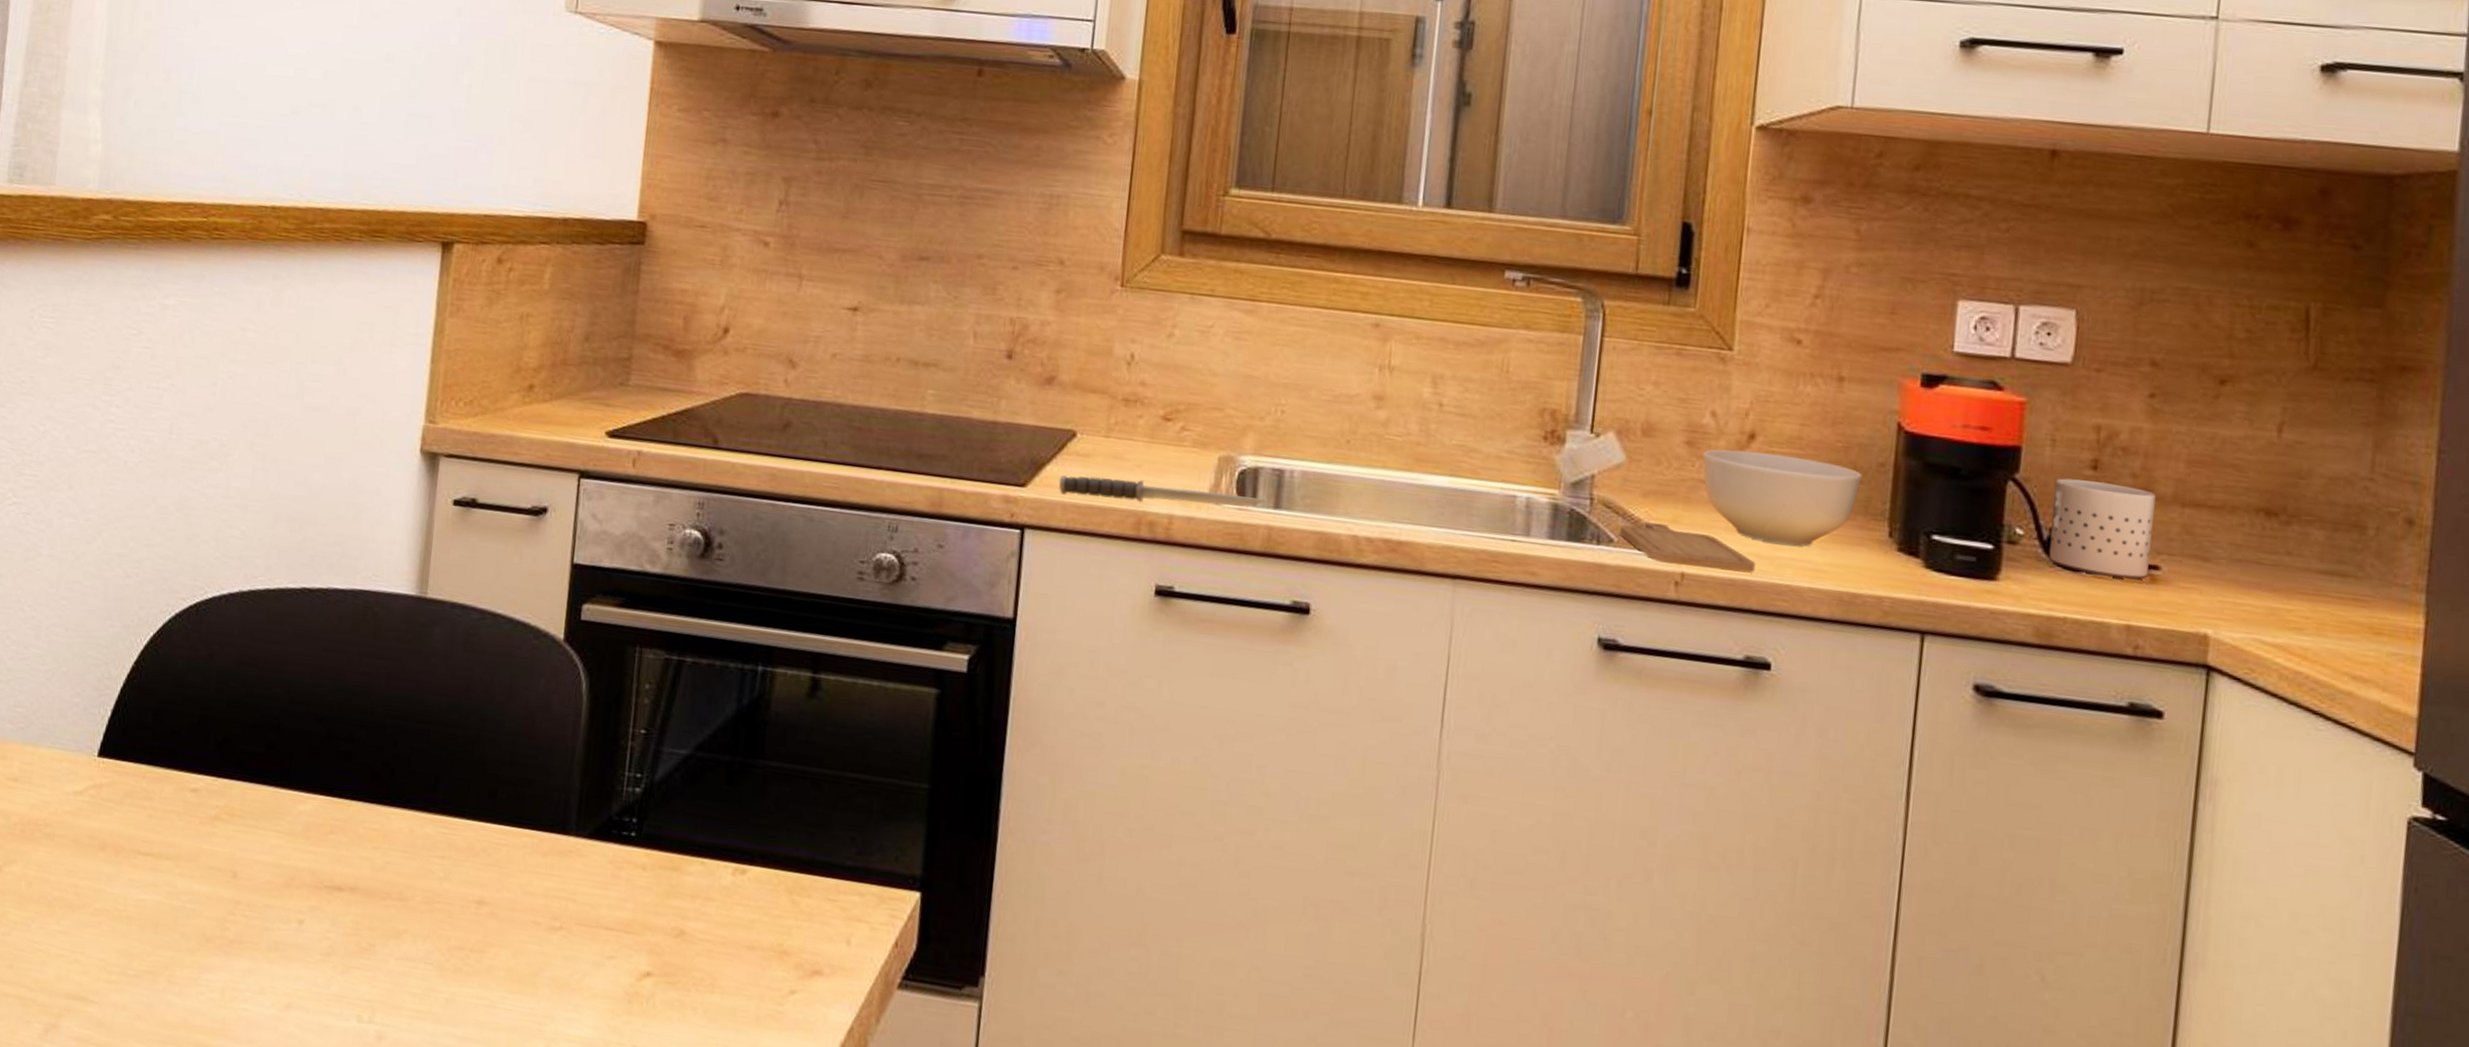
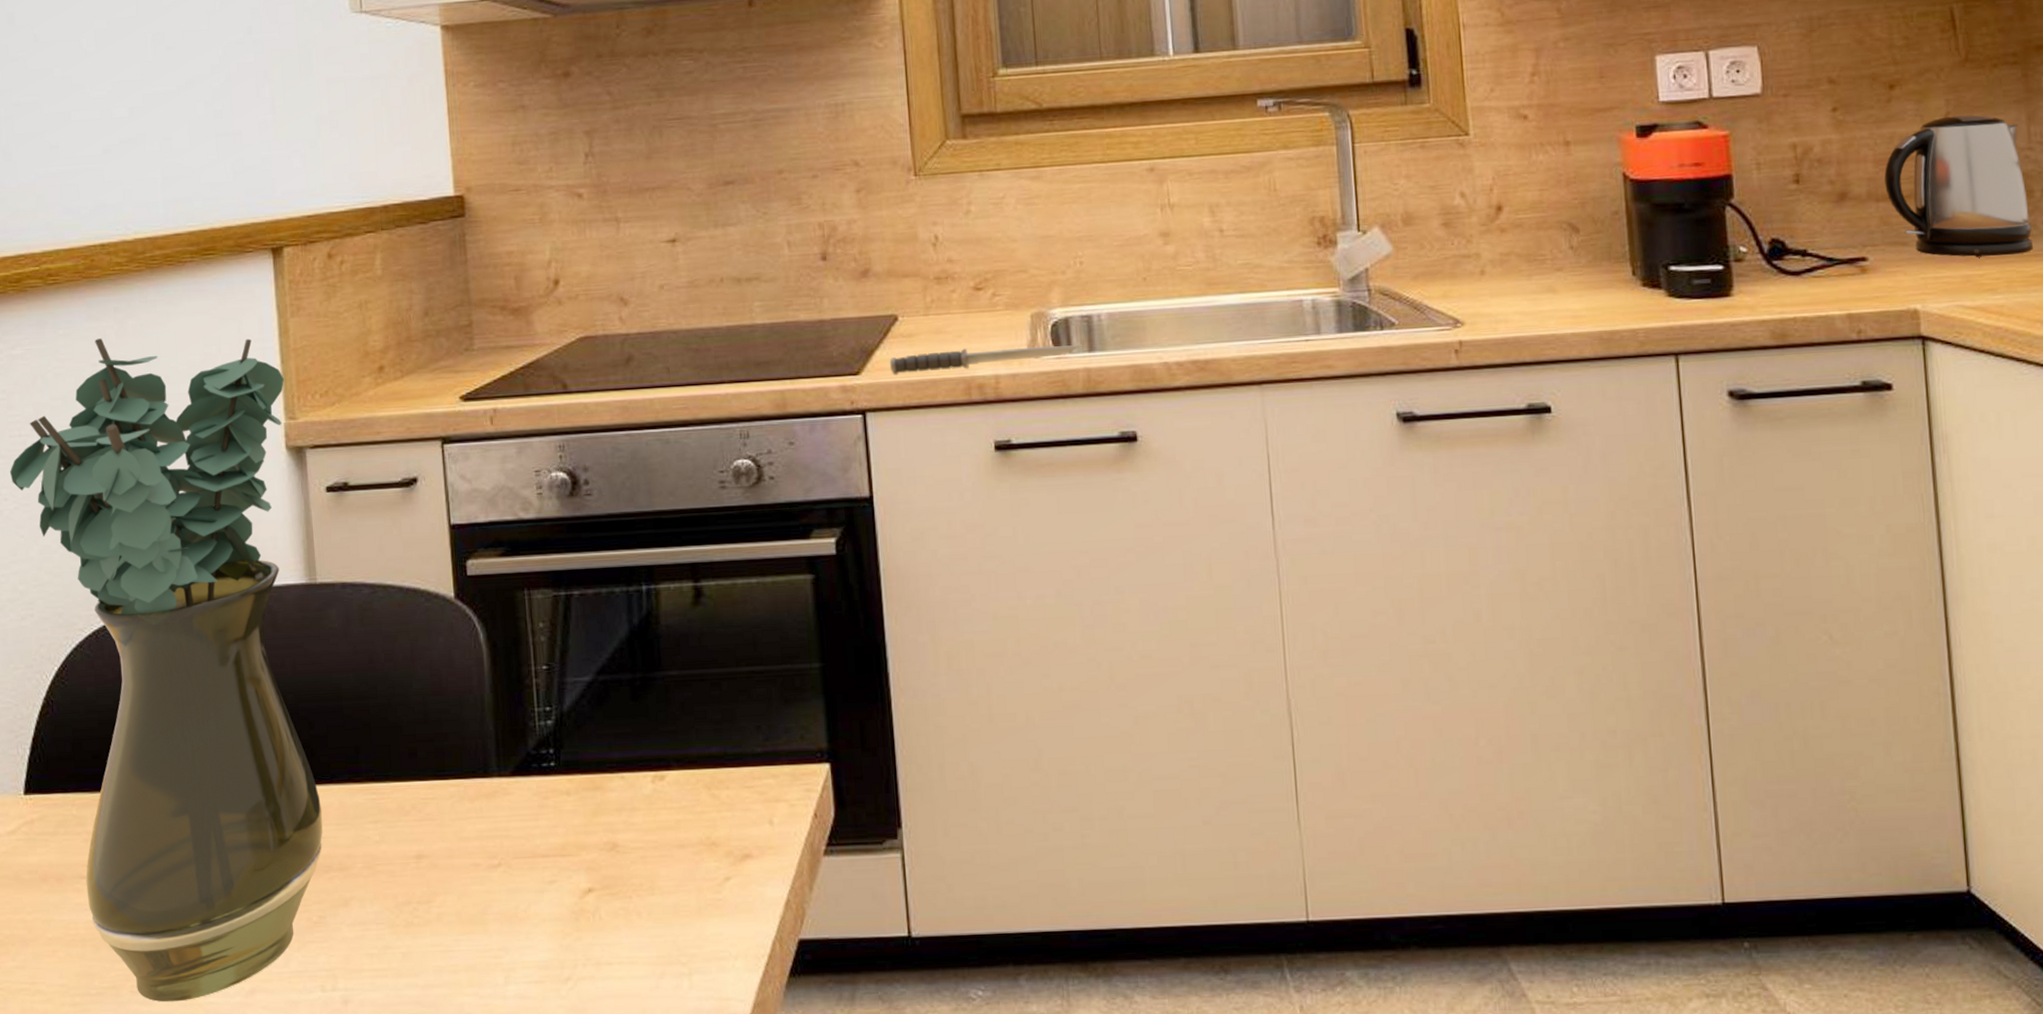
vase: none [141,303,431,1002] -> present [9,338,323,1002]
chopping board: present [1620,522,1756,573] -> none [1399,301,1523,336]
bowl: present [1702,449,1862,546] -> none [1459,219,1601,300]
mug: present [2048,478,2157,580] -> none [1765,192,1858,275]
kettle: none [2195,426,2361,596] -> present [1884,114,2033,258]

